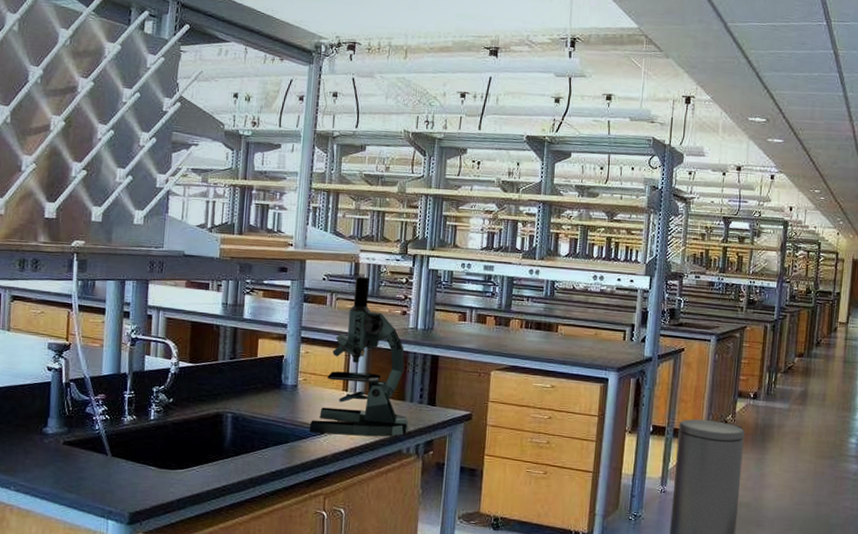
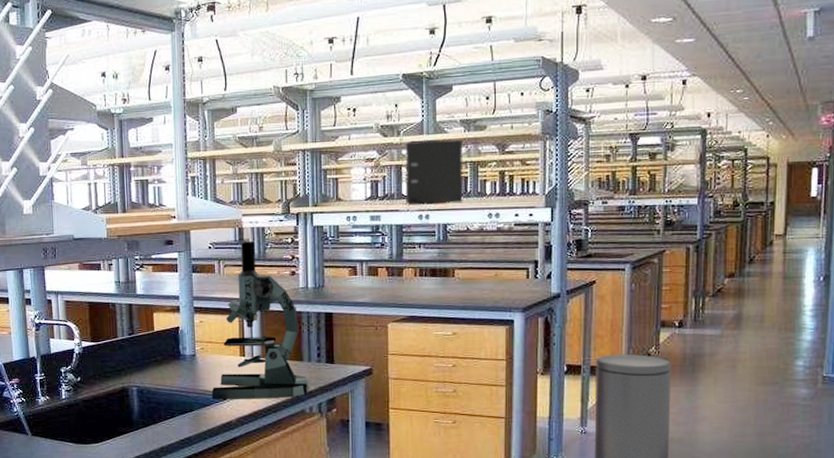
binder: none [519,199,576,262] -> present [405,139,463,205]

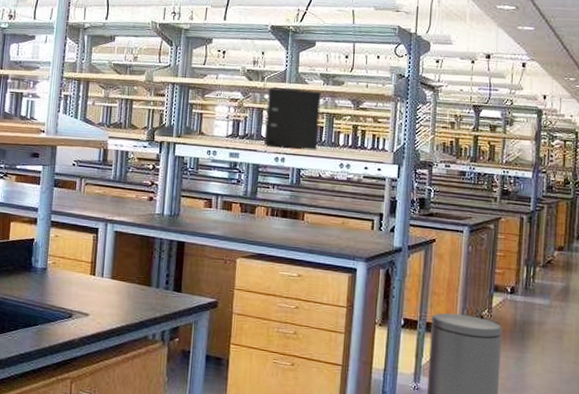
microscope: present [211,242,309,400] -> none [57,163,155,322]

